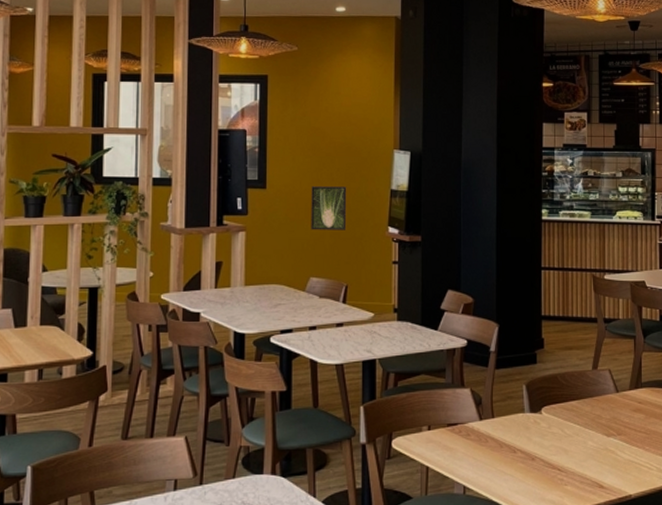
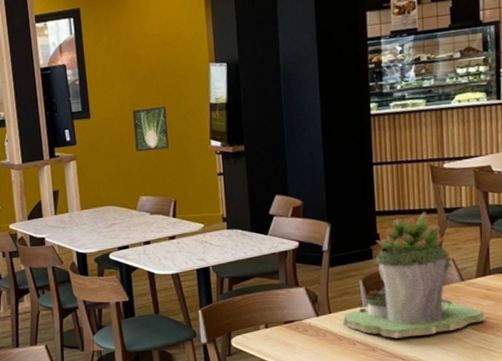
succulent planter: none [504,320,637,448] -> present [342,212,486,339]

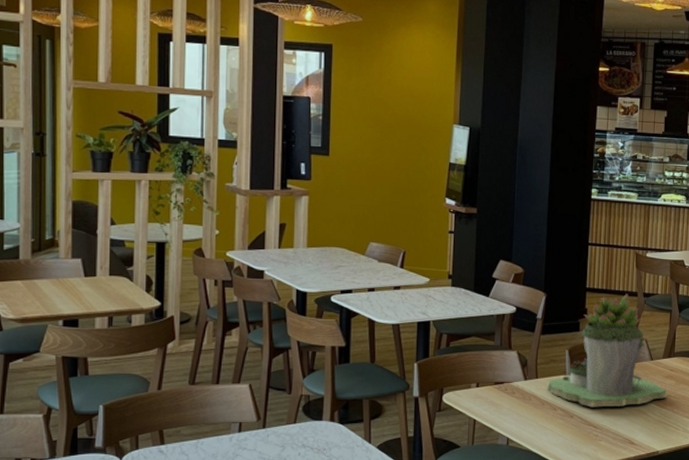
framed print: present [132,106,170,152] -> none [372,156,407,199]

